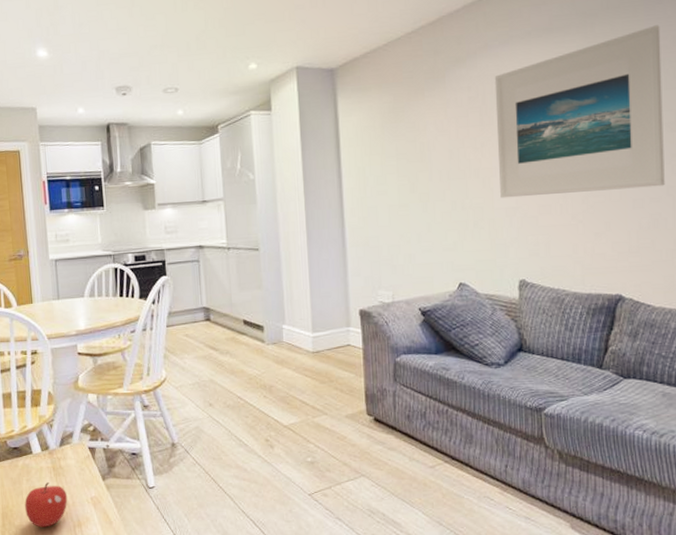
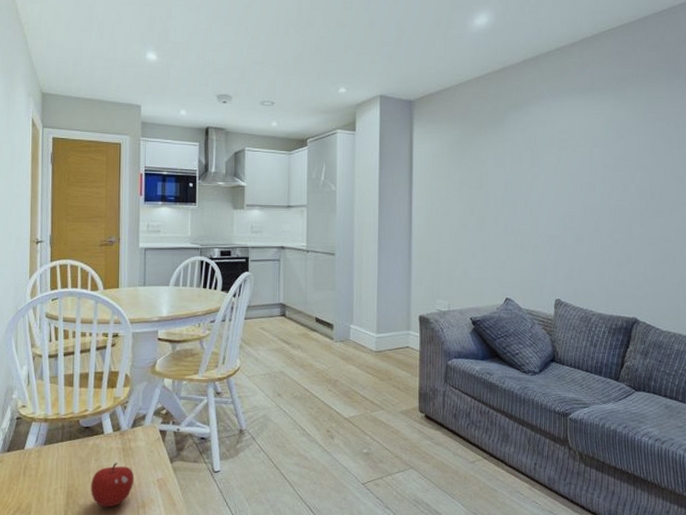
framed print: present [494,25,665,199] -> none [544,95,677,229]

